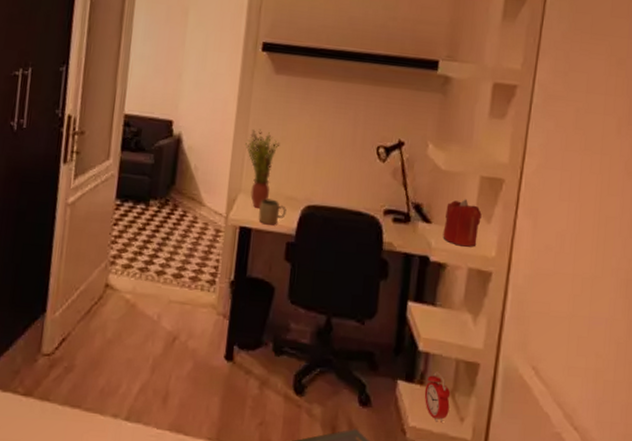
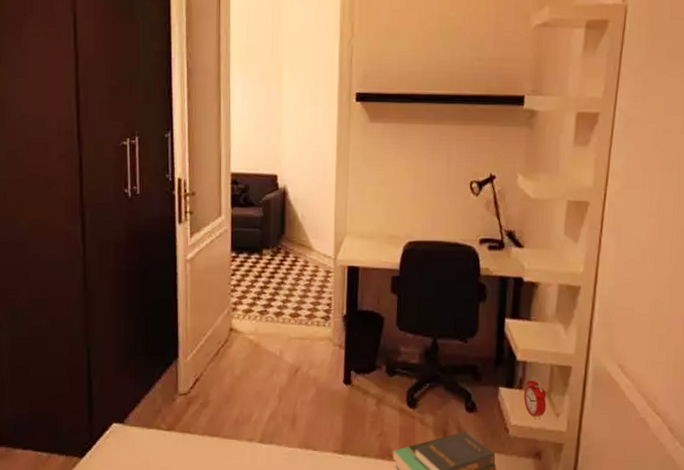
potted plant: present [245,129,280,208] -> none [347,175,380,248]
mug: present [258,198,286,225] -> none [364,239,390,262]
candle: present [443,199,482,247] -> none [534,223,570,266]

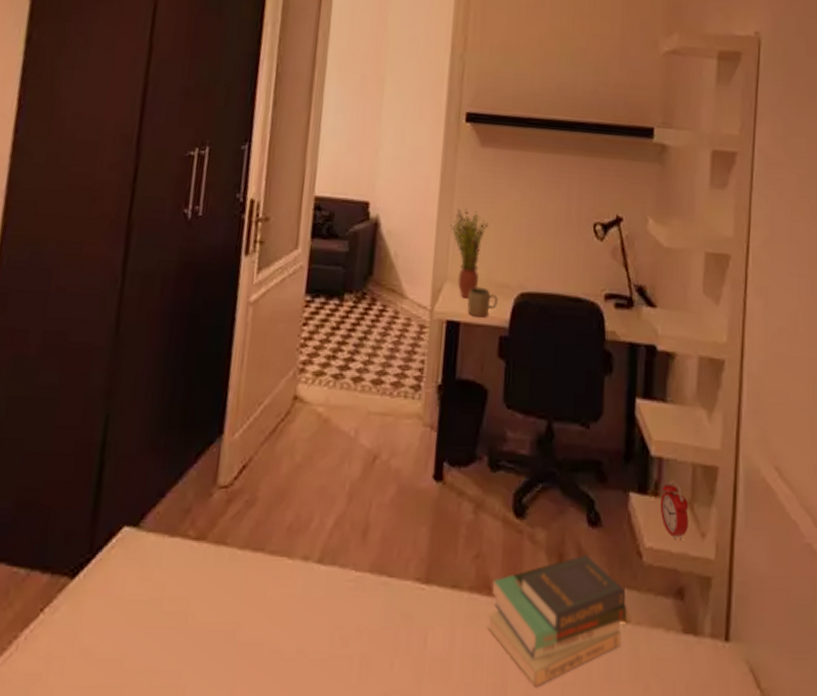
potted plant: none [347,175,380,248] -> present [450,208,489,298]
mug: none [364,239,390,262] -> present [467,287,498,317]

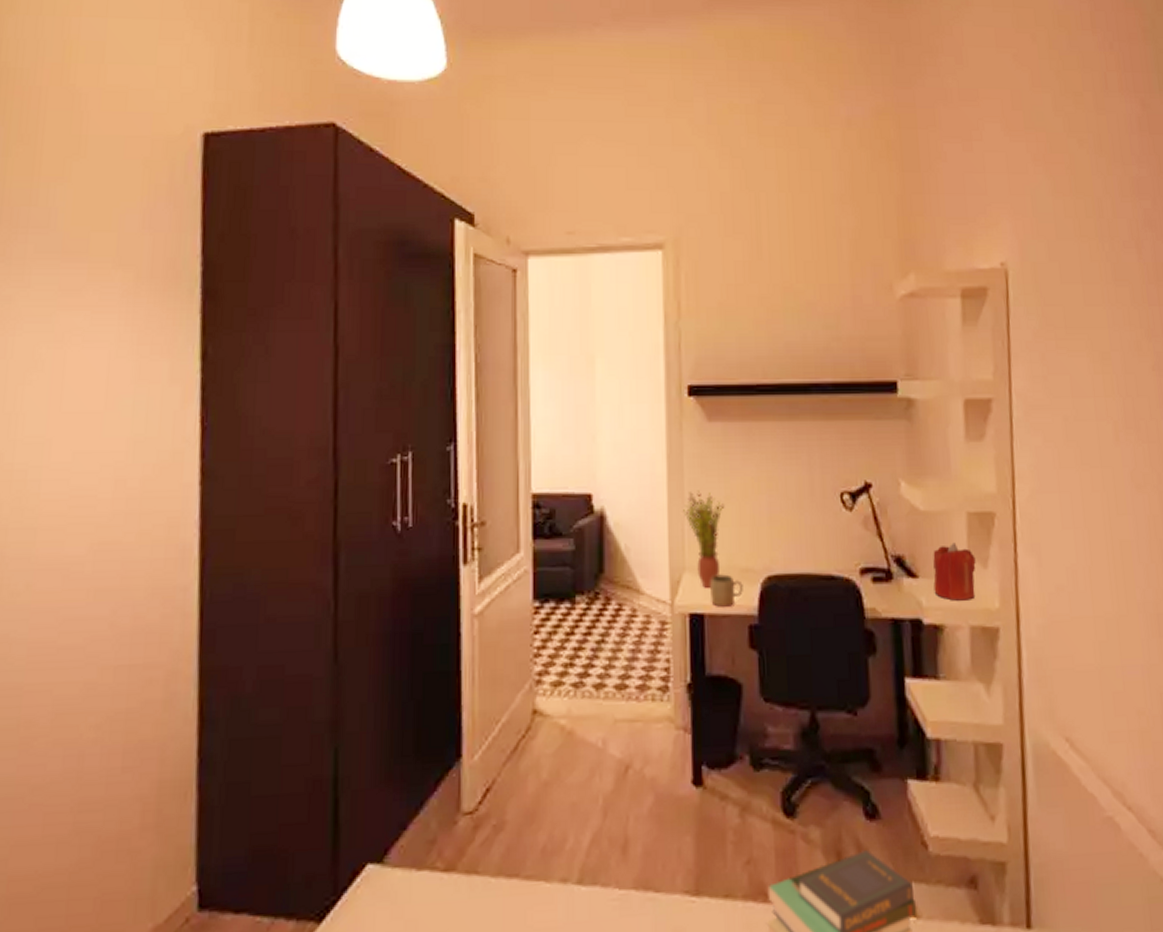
alarm clock: present [660,480,689,540] -> none [942,762,976,826]
candle: none [669,279,709,333] -> present [933,542,976,601]

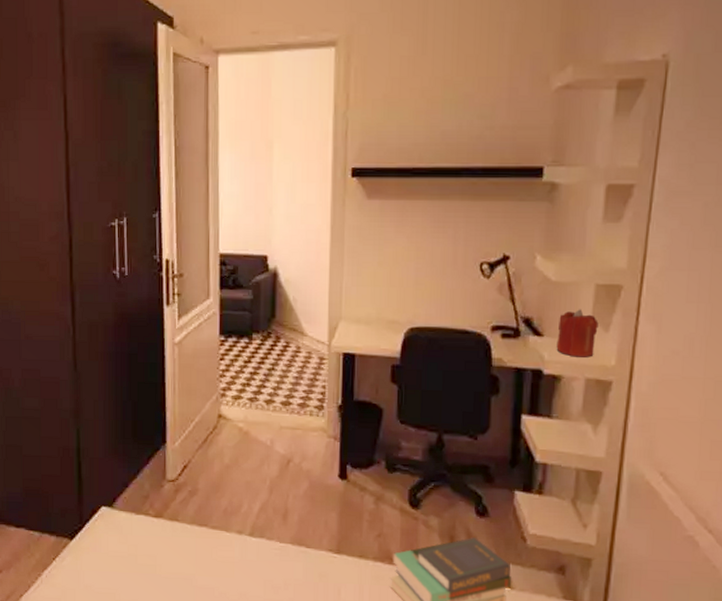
potted plant: present [683,490,725,588] -> none [342,256,378,334]
mug: present [710,574,743,607] -> none [361,324,389,350]

